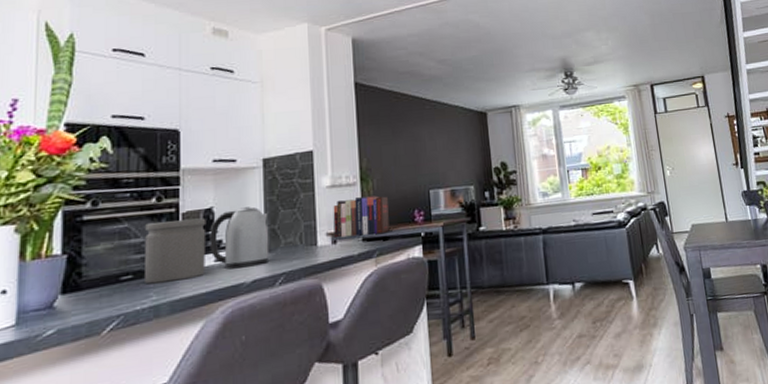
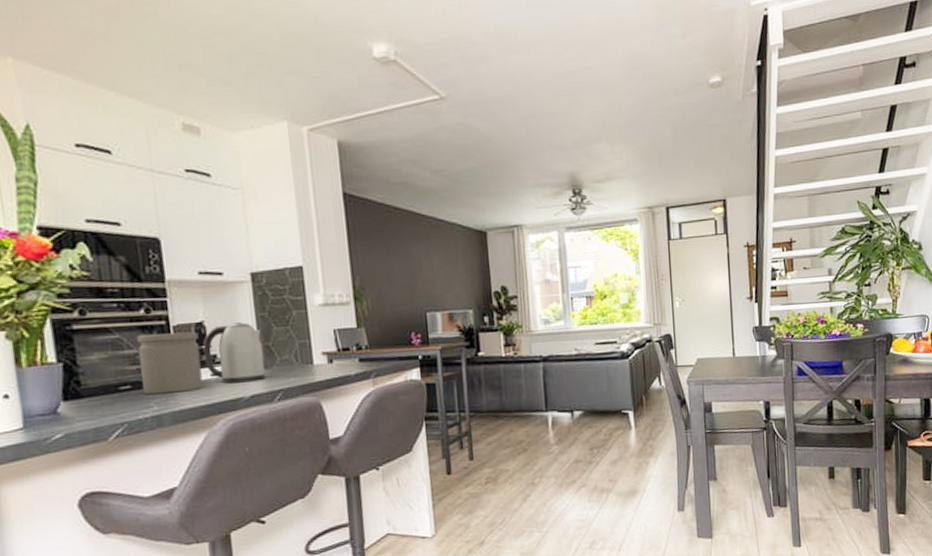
books: present [333,196,390,239] -> none [327,316,386,358]

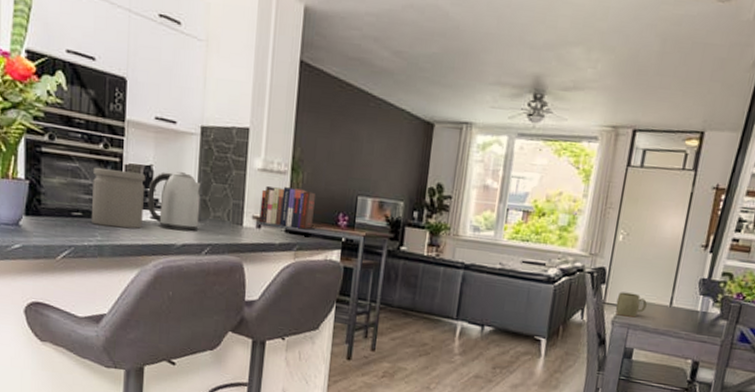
books: none [327,316,386,358] -> present [259,186,315,230]
mug: none [686,352,714,376] -> present [615,291,647,318]

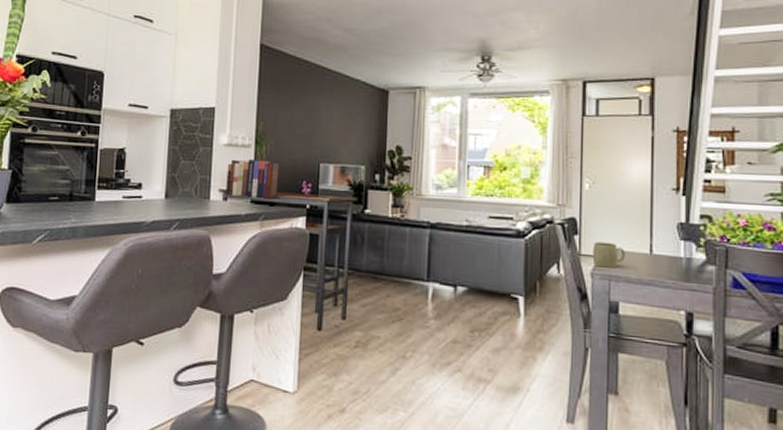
jar: present [90,167,146,230] -> none [66,153,119,210]
kettle: present [147,172,201,233] -> none [120,152,171,209]

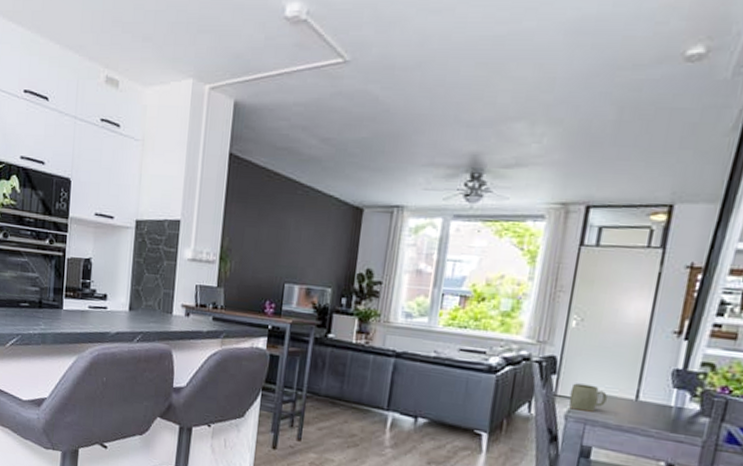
books: present [225,160,279,199] -> none [188,276,242,318]

